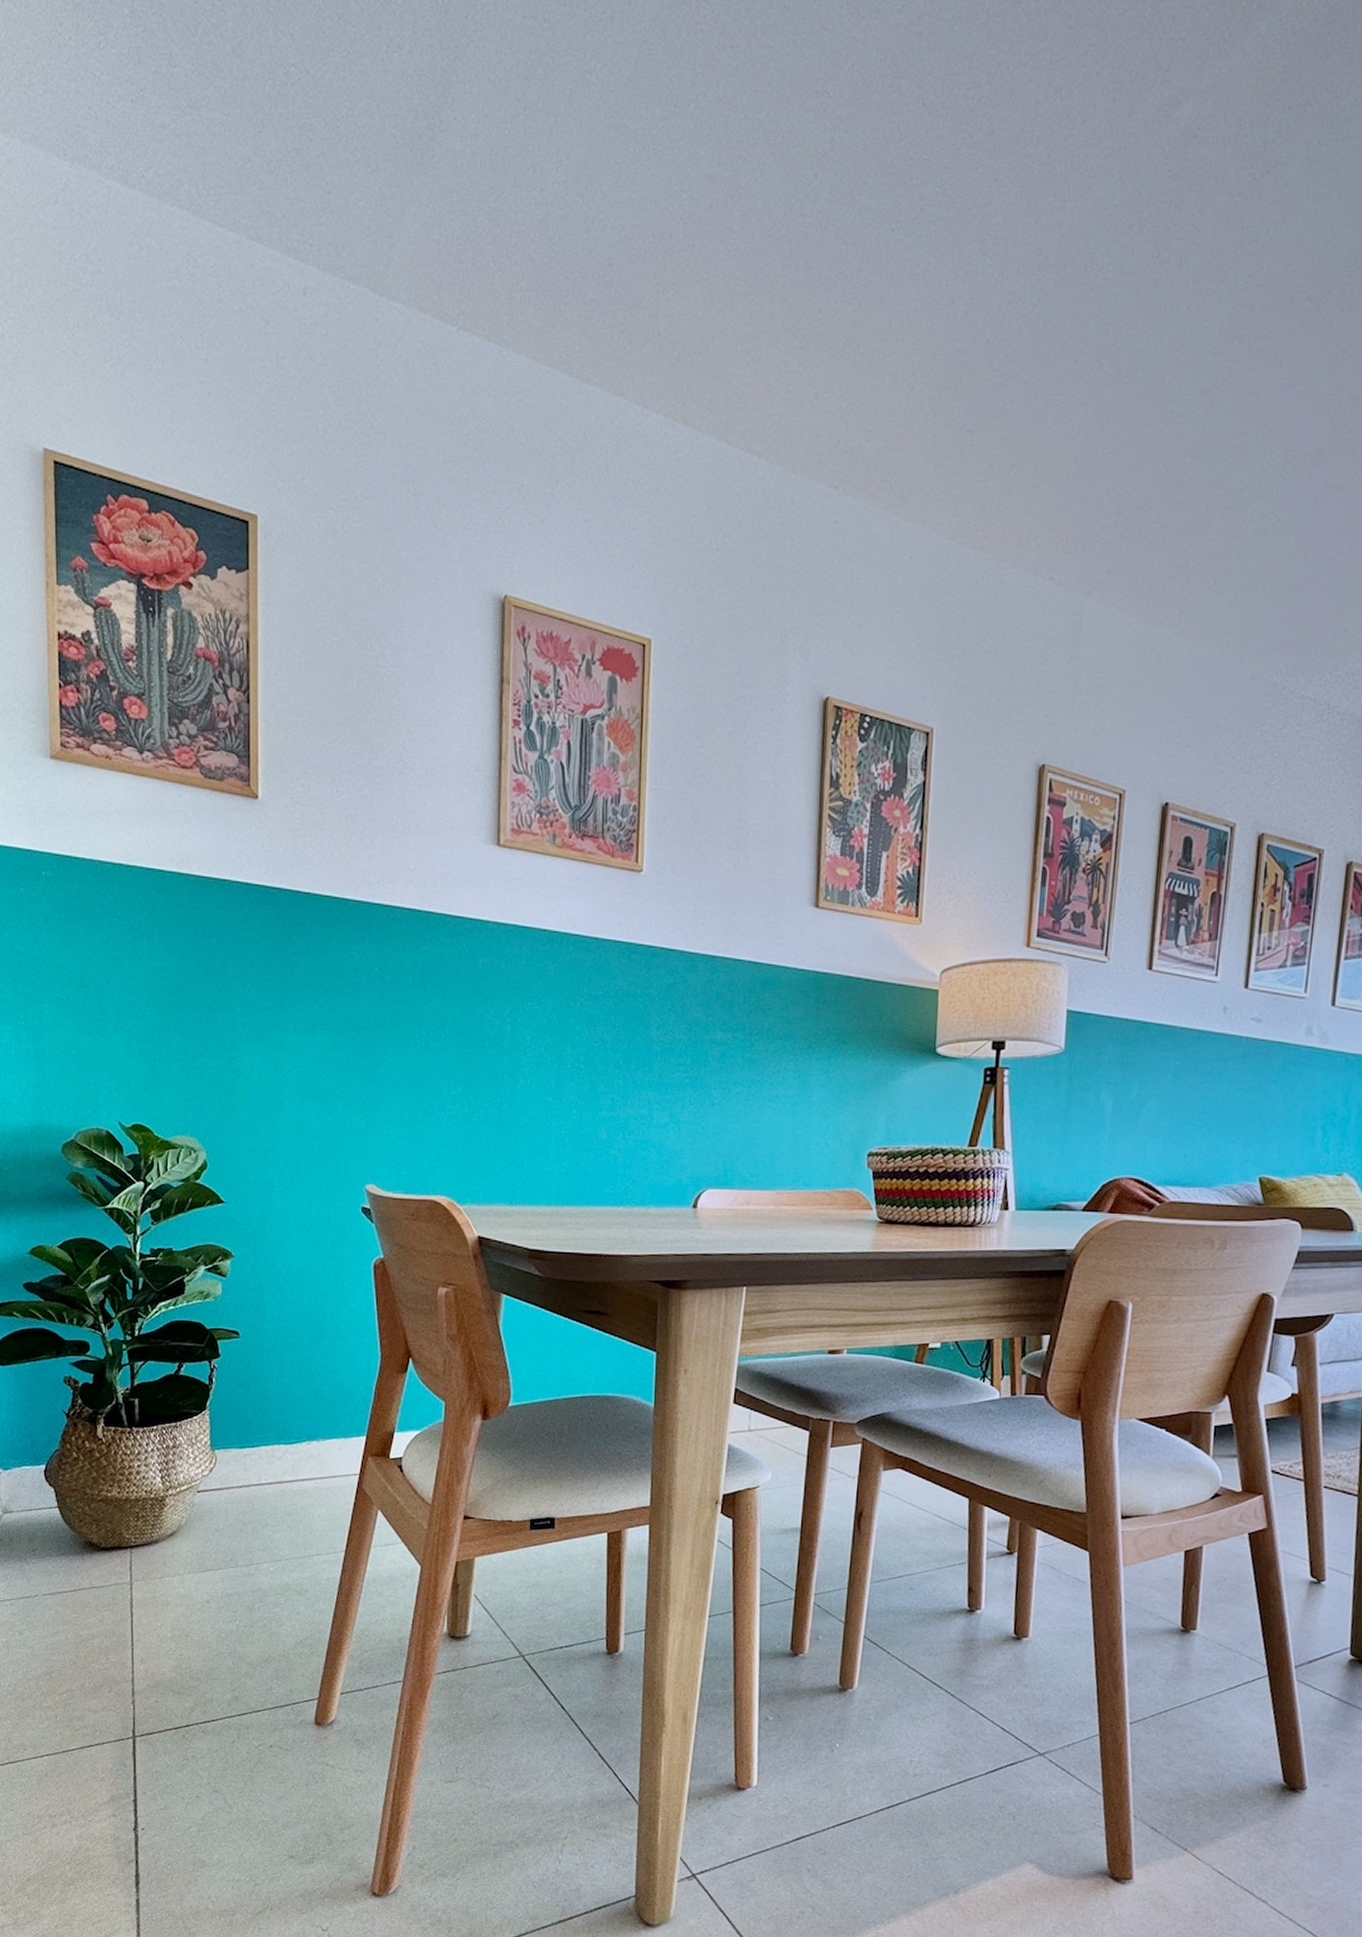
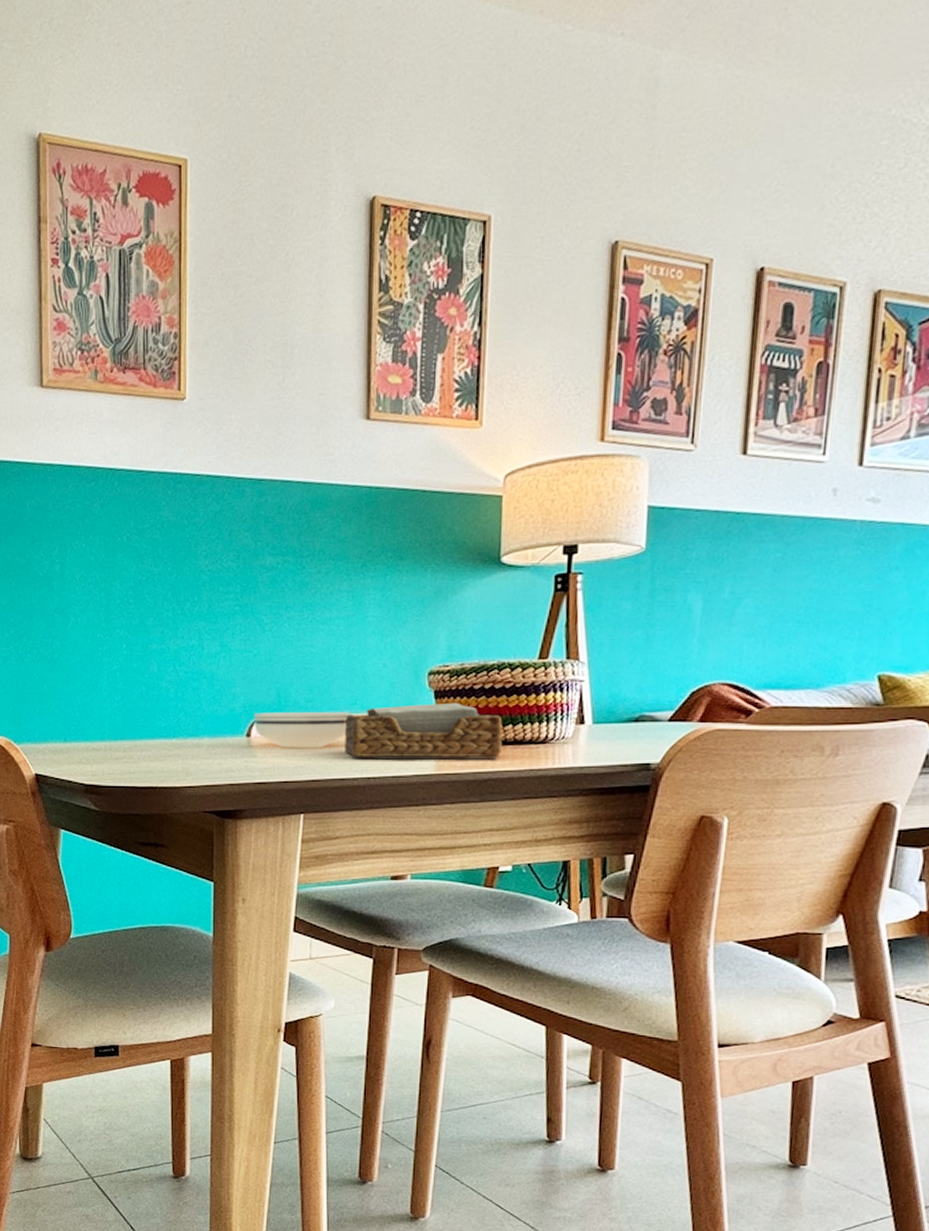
bowl: none [700,1185,796,1223] -> present [254,712,353,749]
napkin holder: none [787,1183,935,1240] -> present [345,702,503,760]

